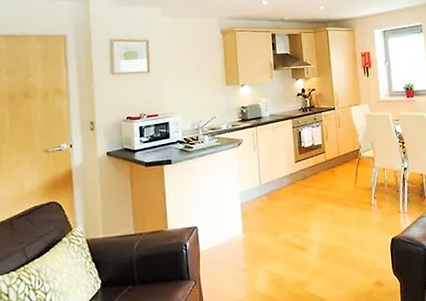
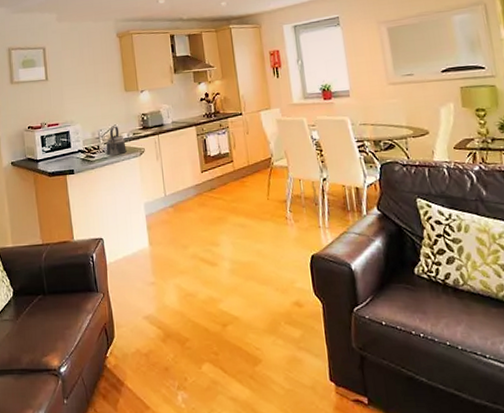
kettle: none [204,119,225,147] -> present [105,127,127,156]

